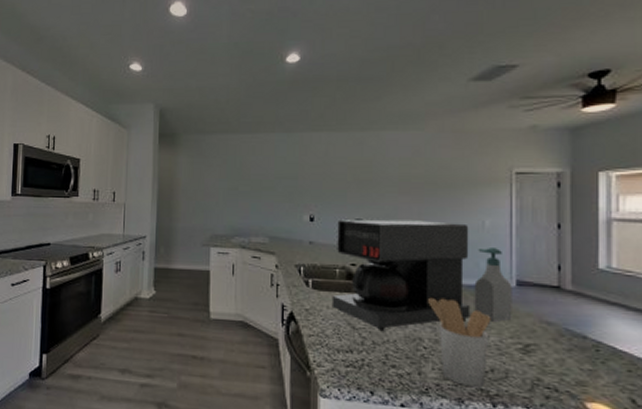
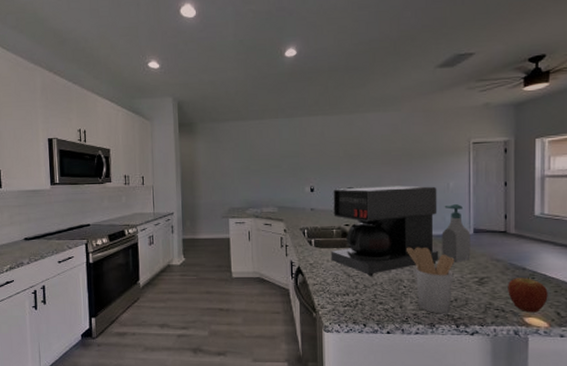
fruit: none [563,348,618,397] -> present [508,278,548,313]

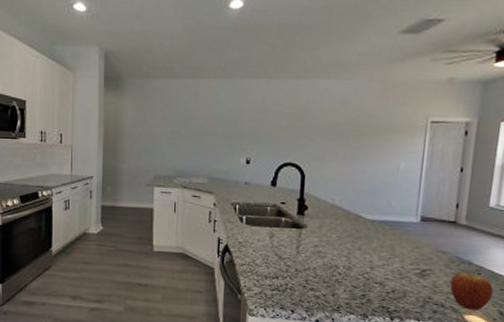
coffee maker: present [330,186,439,277] -> none [262,162,386,261]
utensil holder: present [407,247,455,314] -> none [345,231,397,306]
soap bottle: present [442,204,471,262] -> none [383,188,417,252]

